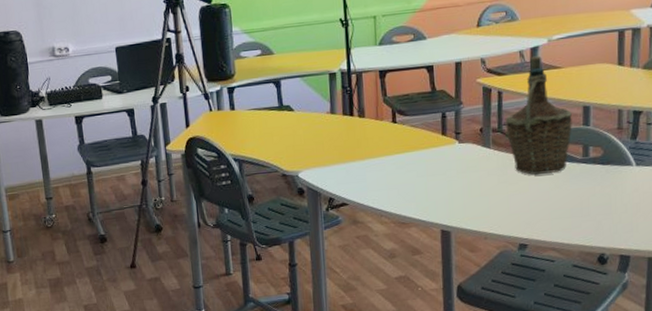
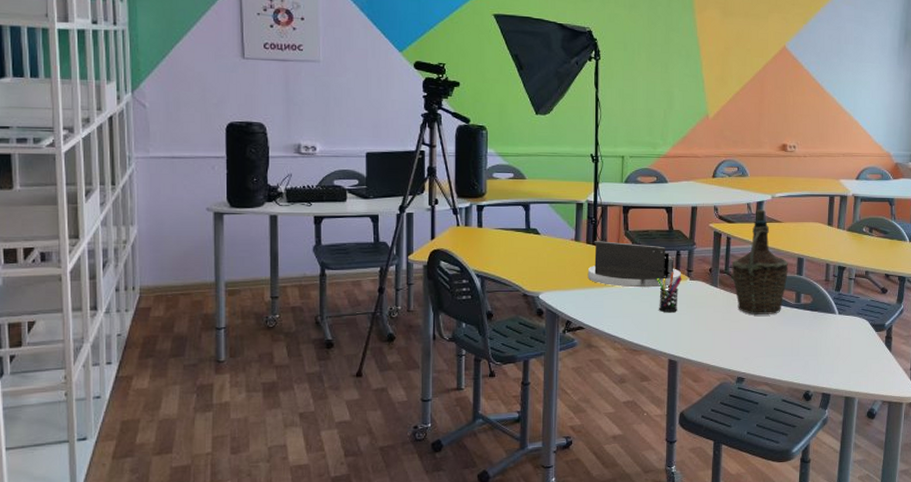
desk organizer: none [346,109,448,158] -> present [587,241,681,288]
pen holder: none [421,136,450,180] -> present [656,271,682,312]

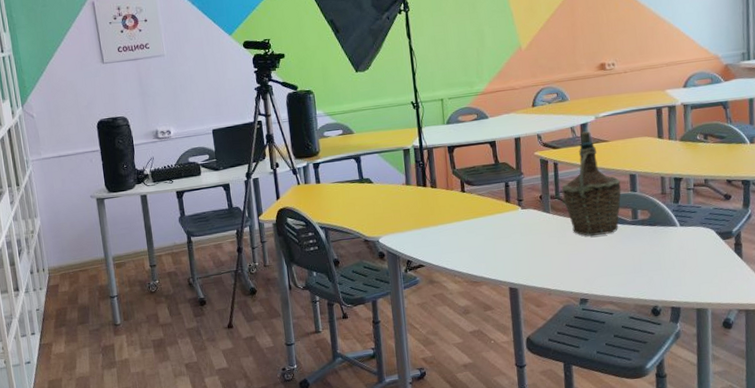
desk organizer: present [587,241,681,288] -> none [421,180,512,224]
pen holder: present [656,271,682,312] -> none [487,203,513,243]

